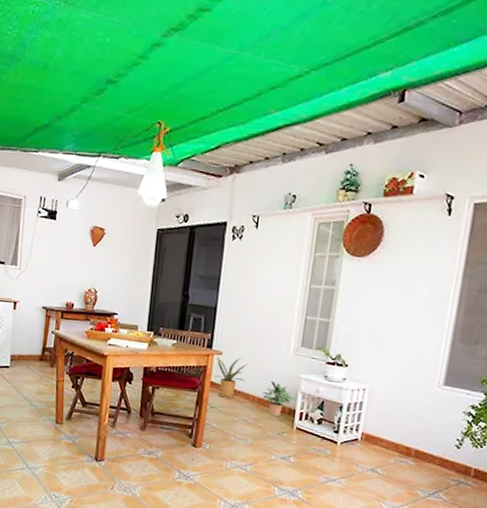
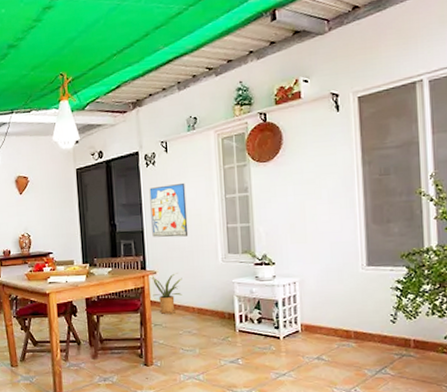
wall art: none [225,263,270,321] -> present [149,182,189,237]
potted plant: present [262,381,294,416] -> none [201,290,231,322]

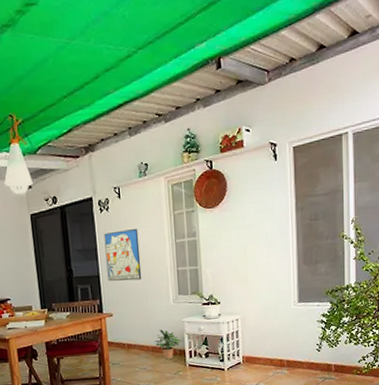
house plant: present [151,273,182,315] -> none [108,314,137,354]
potted plant: none [201,290,231,322] -> present [154,330,182,359]

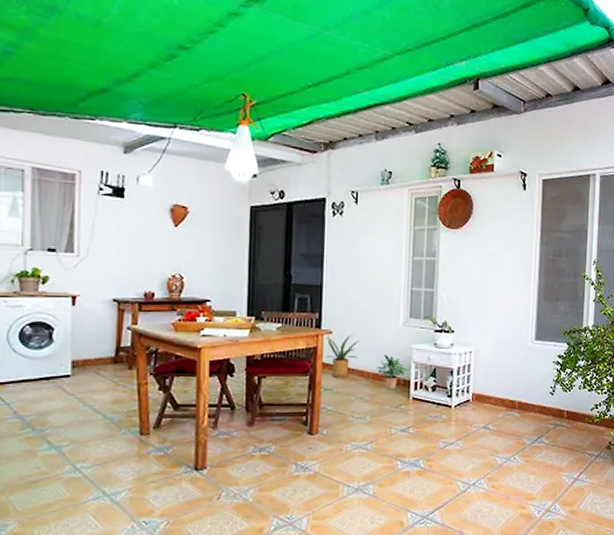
wall art: present [104,228,142,281] -> none [332,238,373,296]
house plant: none [108,314,137,354] -> present [325,334,360,379]

